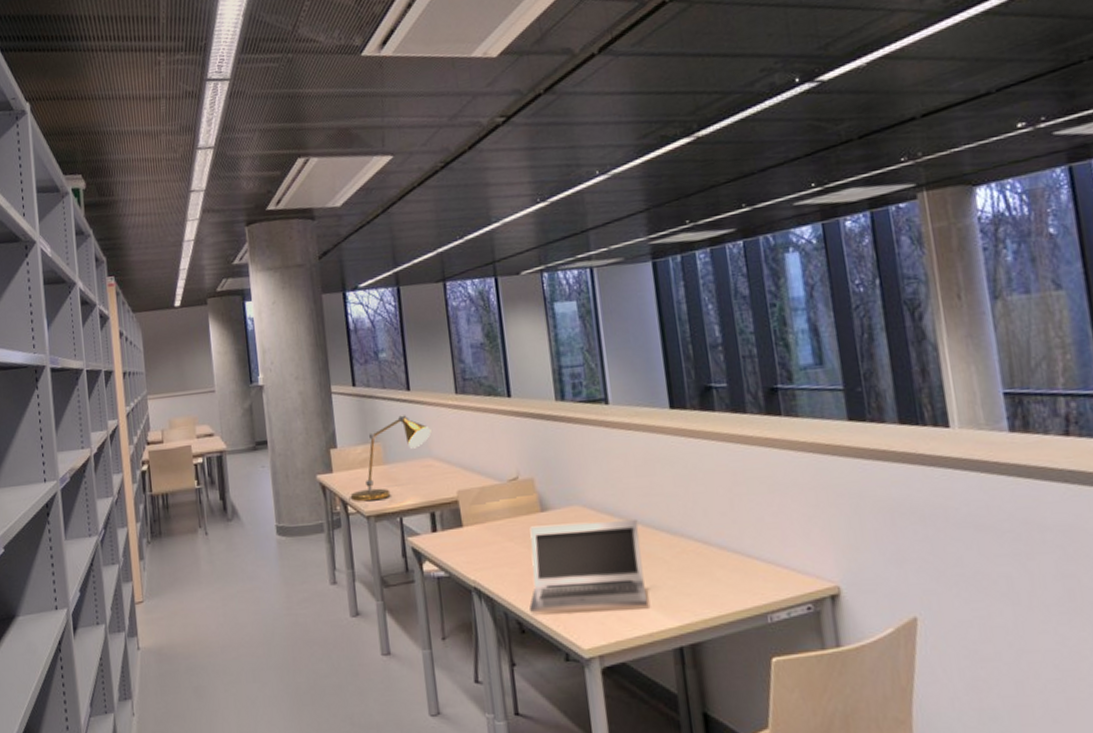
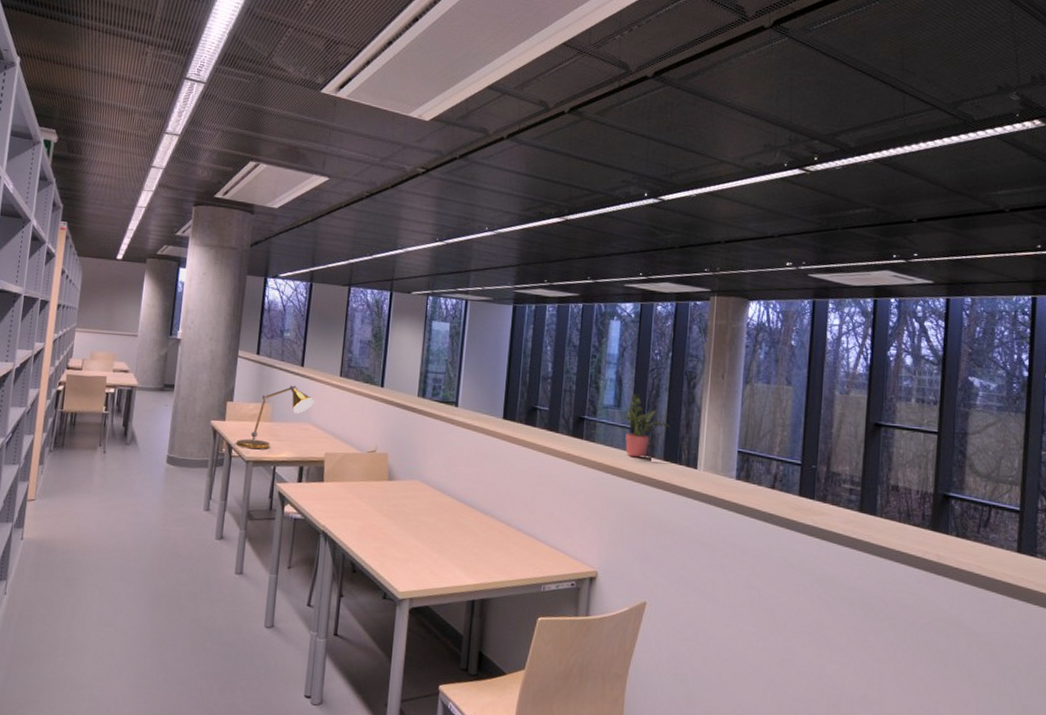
laptop: present [529,520,647,612] -> none [363,490,461,565]
potted plant: none [832,342,899,427] -> present [624,393,670,458]

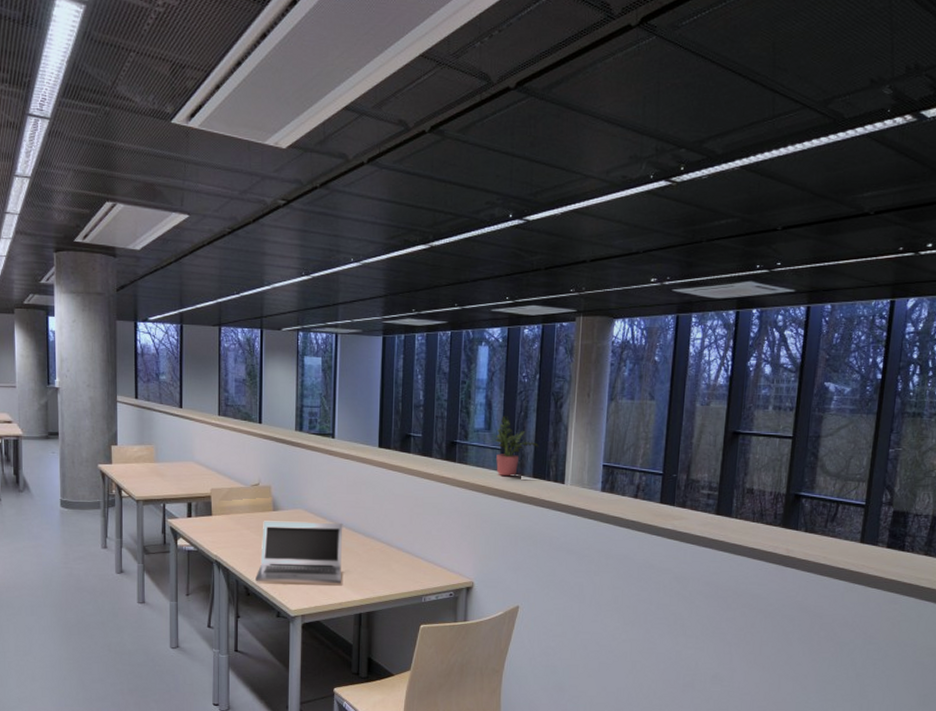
desk lamp: present [234,385,314,450] -> none [123,426,196,489]
laptop: none [363,490,461,565] -> present [256,521,343,583]

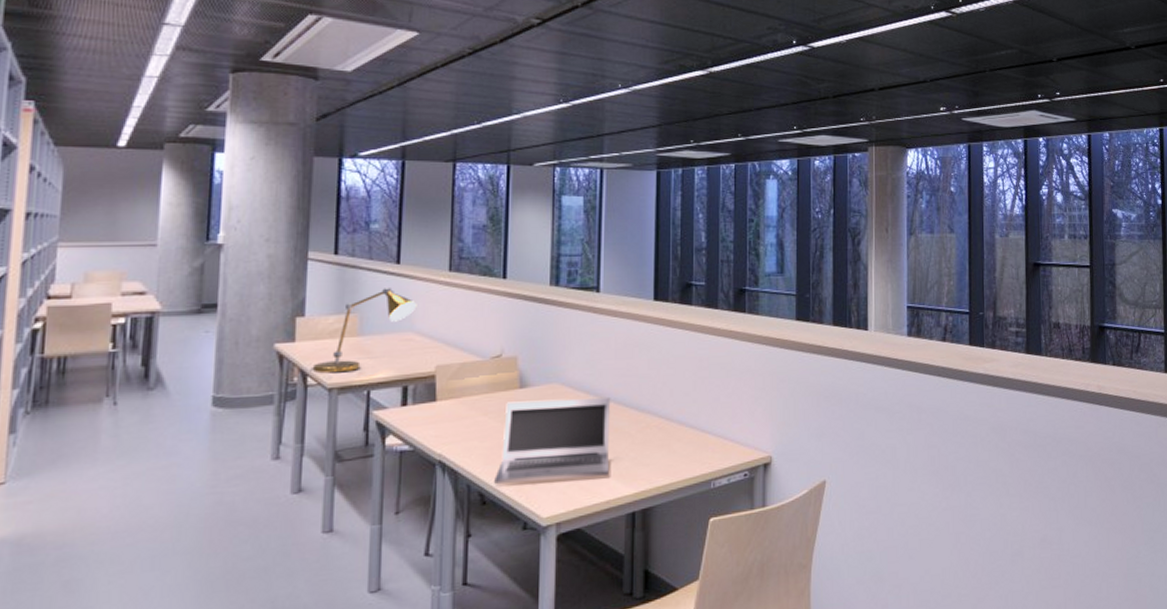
desk lamp: none [123,426,196,489] -> present [310,288,417,374]
potted plant: present [495,416,539,477] -> none [789,257,837,326]

